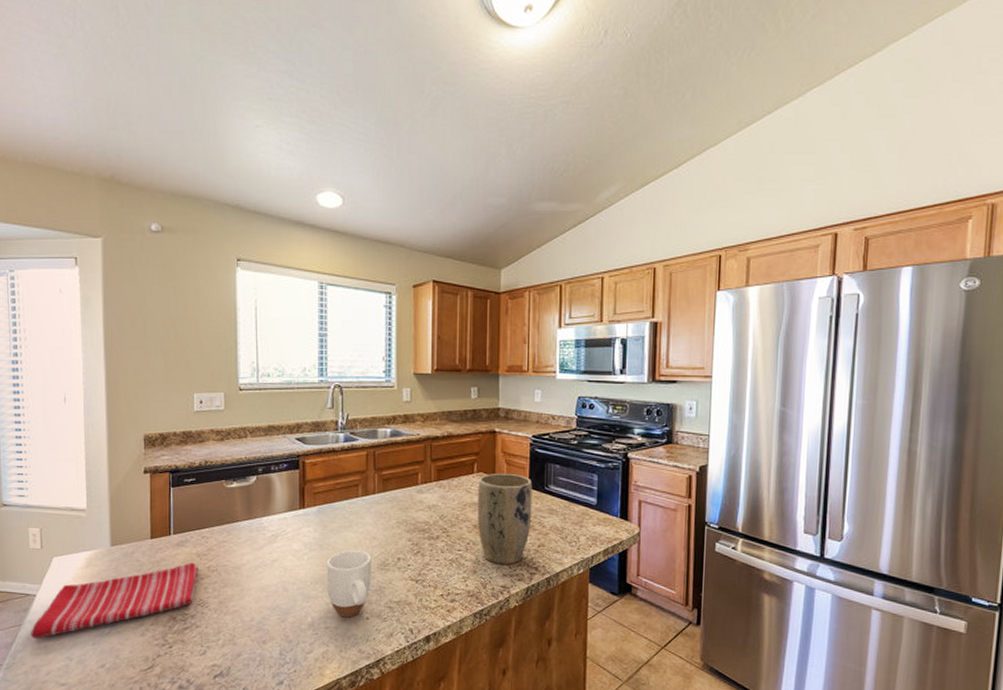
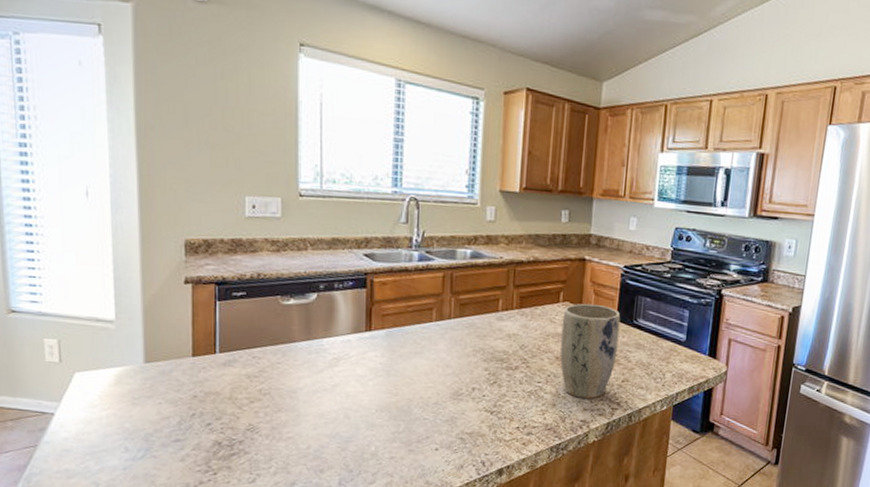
dish towel: present [31,562,199,639] -> none [49,384,248,462]
mug: present [326,549,371,618] -> none [393,377,444,448]

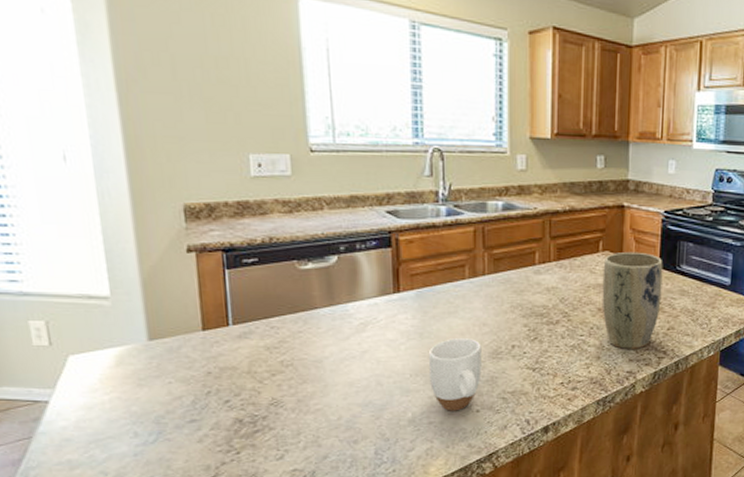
mug: none [393,377,444,448] -> present [428,337,482,411]

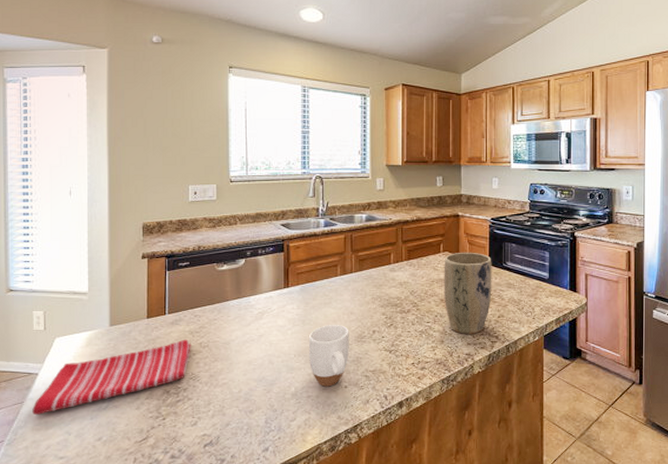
dish towel: none [46,356,269,453] -> present [32,339,191,416]

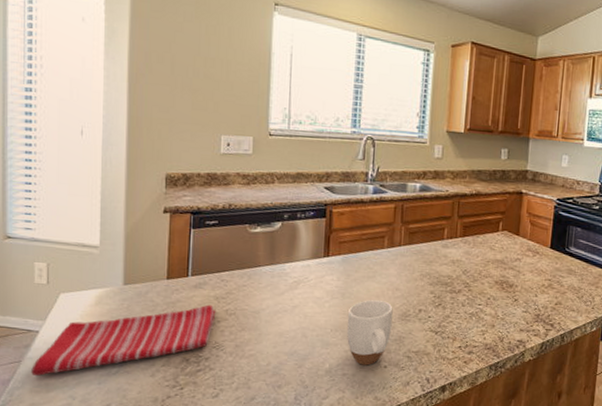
plant pot: present [444,252,492,334] -> none [499,232,554,320]

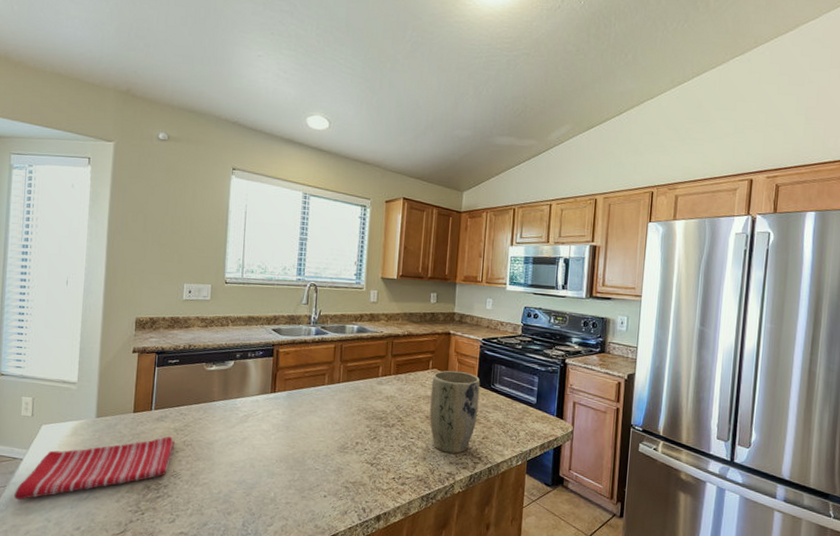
mug: present [346,299,393,366] -> none [290,432,333,495]
plant pot: none [499,232,554,320] -> present [429,370,481,454]

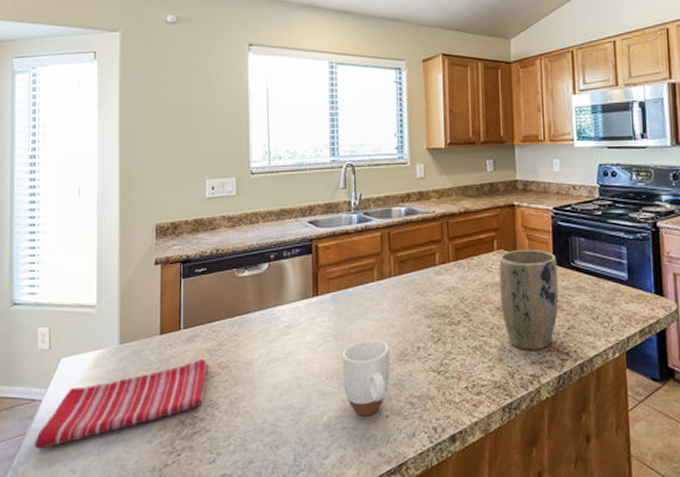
mug: none [290,432,333,495] -> present [342,339,390,416]

